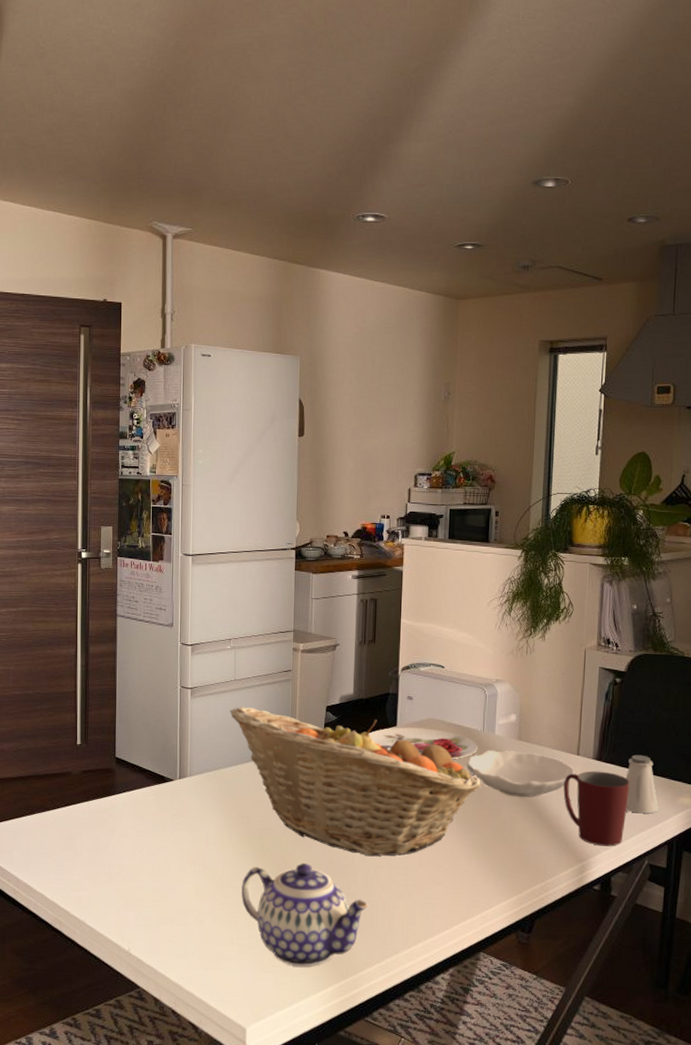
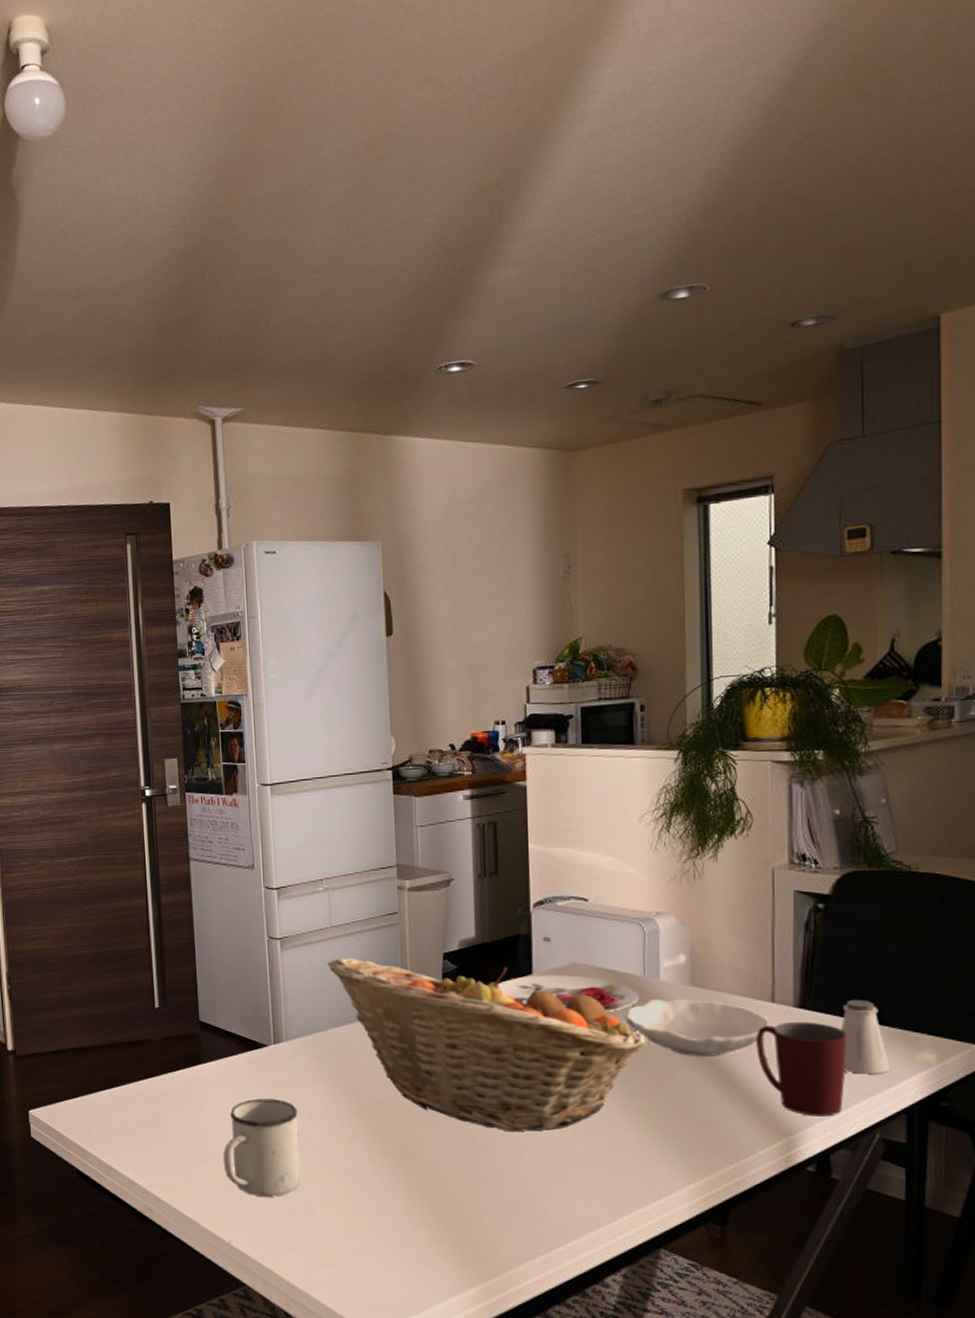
mug: none [128,825,196,911] -> present [223,1098,300,1197]
teapot: present [241,862,369,967] -> none [355,1140,513,1264]

